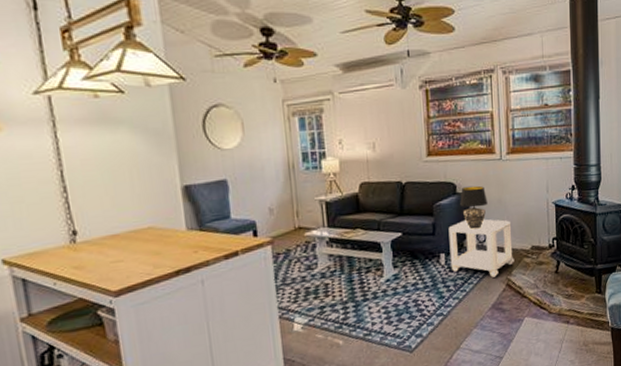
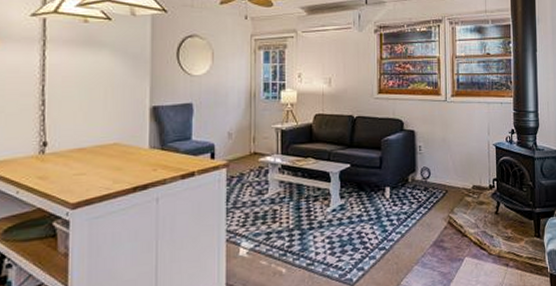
side table: present [448,218,515,278] -> none [394,155,456,214]
table lamp: present [460,185,488,230] -> none [406,124,432,166]

